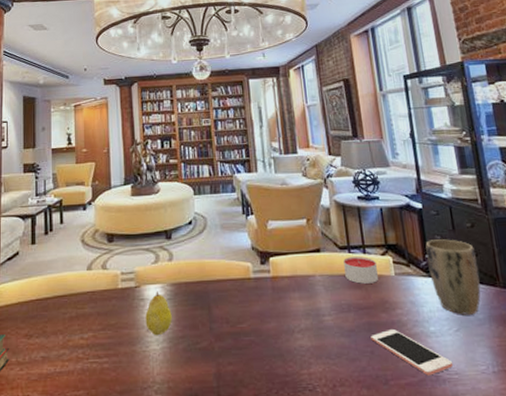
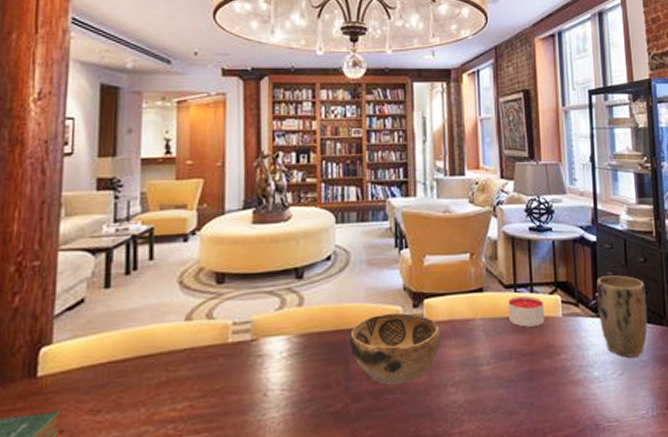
fruit: present [145,291,172,336] -> none [263,344,298,401]
decorative bowl: none [211,268,287,328] -> present [350,312,441,385]
cell phone: present [371,328,454,376] -> none [531,375,614,425]

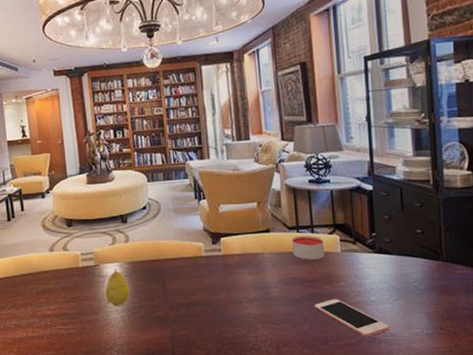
fruit: none [263,344,298,401] -> present [105,269,130,307]
decorative bowl: present [350,312,441,385] -> none [165,247,236,299]
cell phone: none [531,375,614,425] -> present [314,298,390,337]
plant pot: present [596,275,648,358] -> none [373,218,424,286]

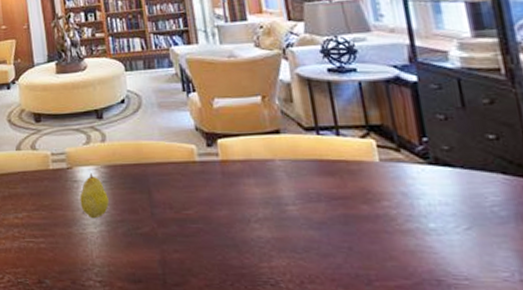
candle: present [292,236,326,260] -> none [310,139,358,171]
cell phone: present [314,298,390,337] -> none [348,223,462,279]

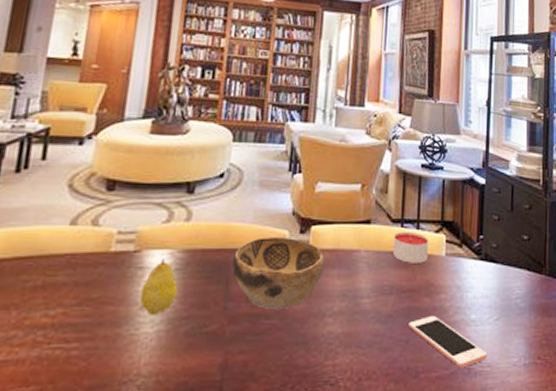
decorative bowl: none [149,150,240,215] -> present [232,236,325,309]
candle: none [310,139,358,171] -> present [393,232,429,263]
cell phone: none [348,223,462,279] -> present [408,315,488,368]

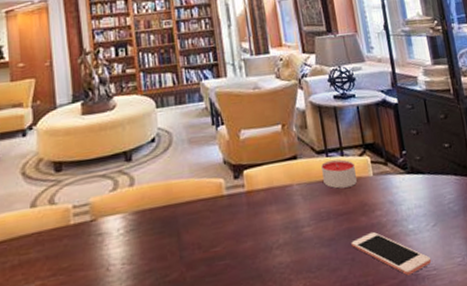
fruit: present [139,258,178,316] -> none [104,222,136,275]
decorative bowl: present [232,236,325,309] -> none [179,185,263,252]

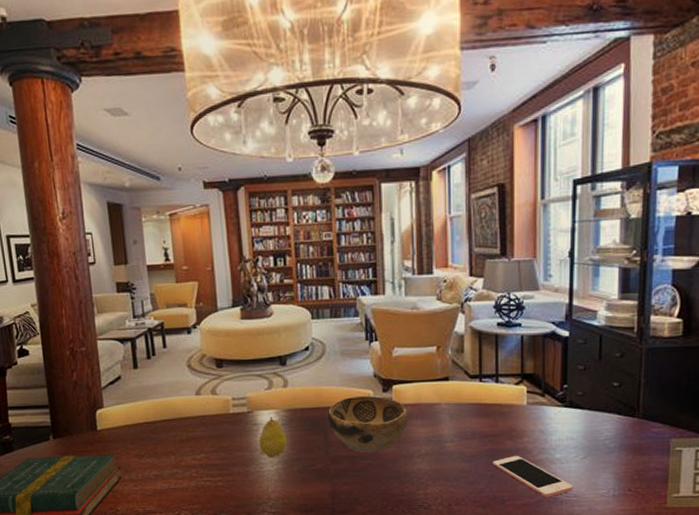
fruit: none [104,222,136,275] -> present [259,416,287,458]
decorative bowl: none [179,185,263,252] -> present [328,395,408,452]
candle: present [321,159,358,189] -> none [473,386,510,413]

